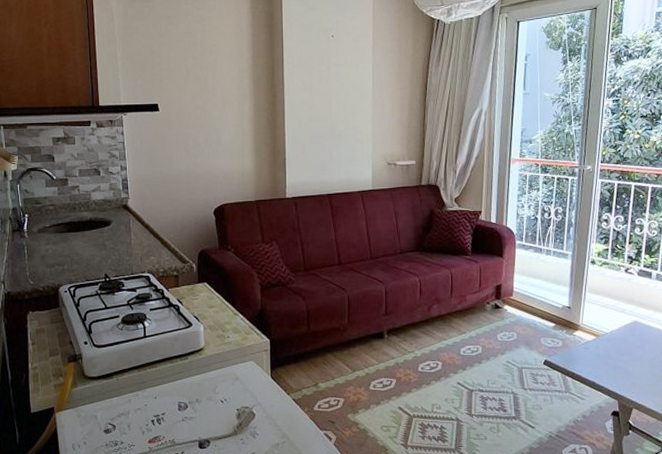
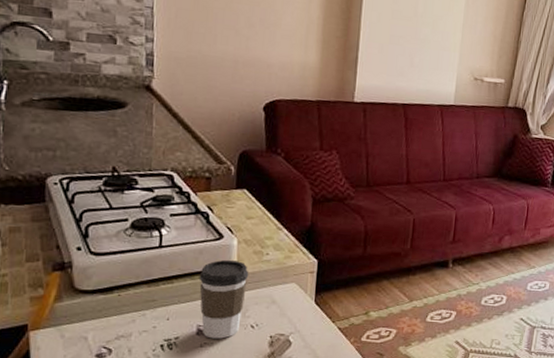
coffee cup: none [176,345,215,413] -> present [199,260,249,339]

